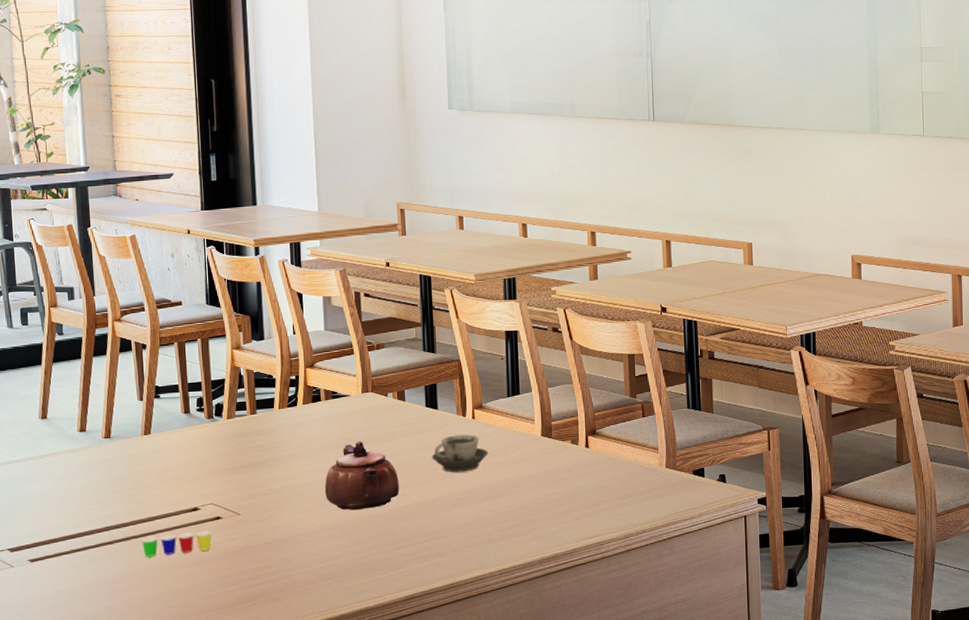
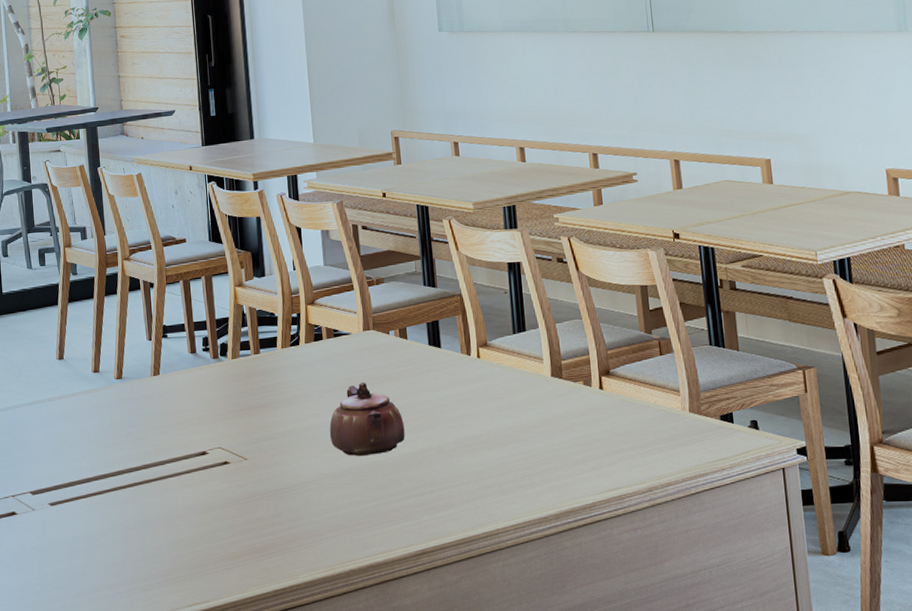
cup: present [141,530,212,557] -> none [153,476,221,503]
cup: present [432,434,489,473] -> none [437,375,497,416]

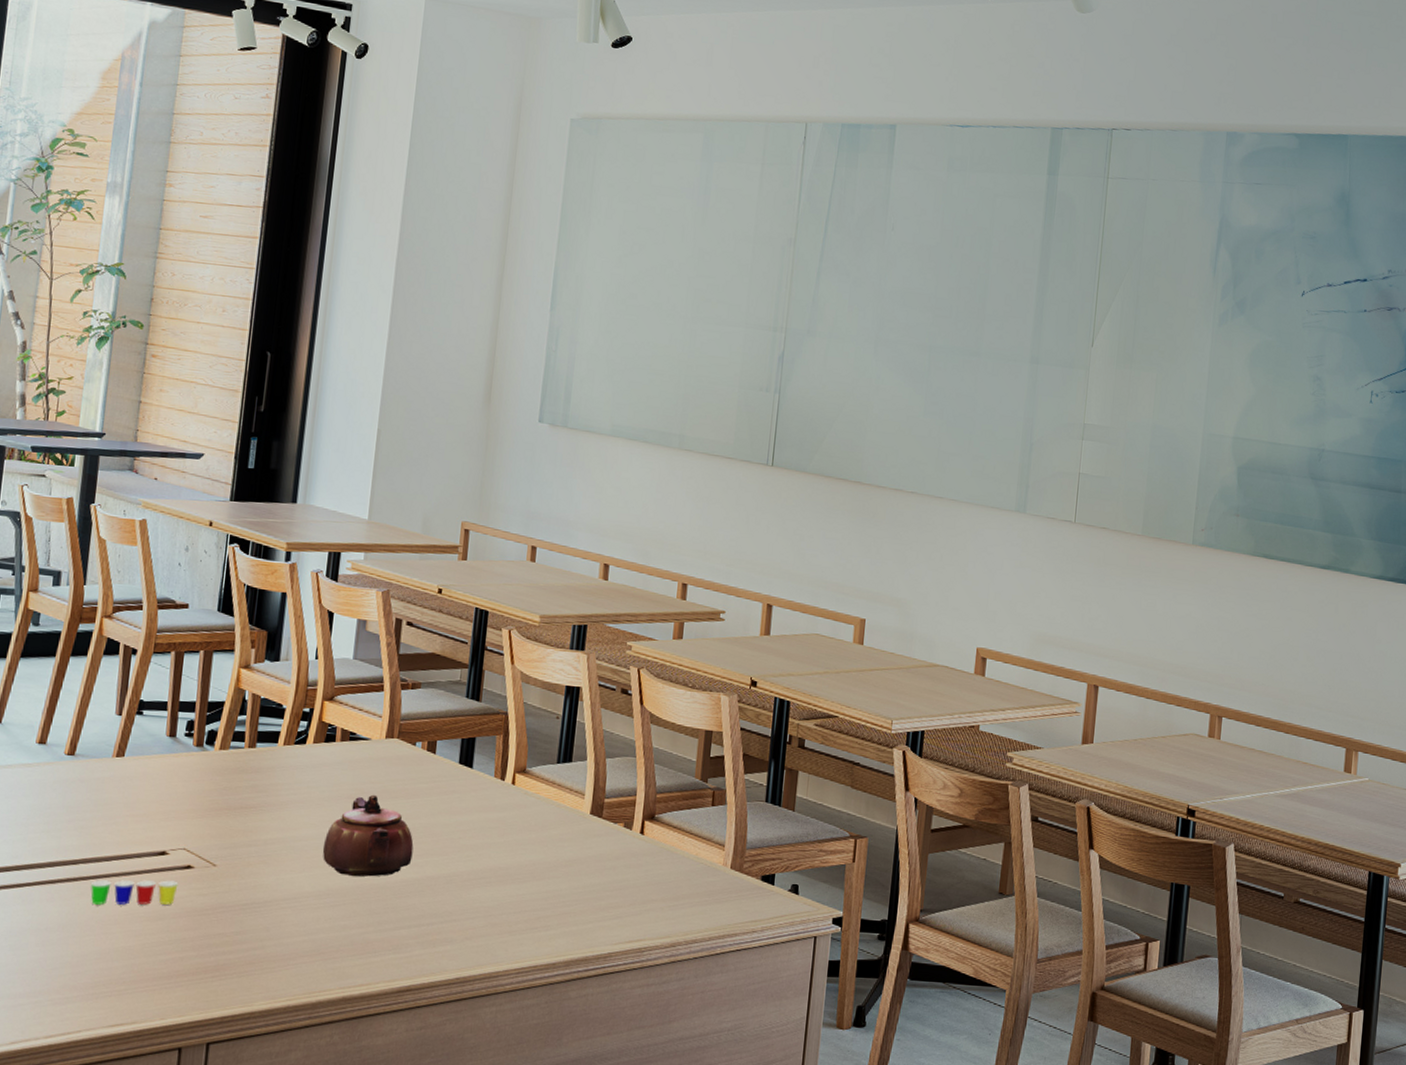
cup: none [153,476,221,503] -> present [90,880,179,905]

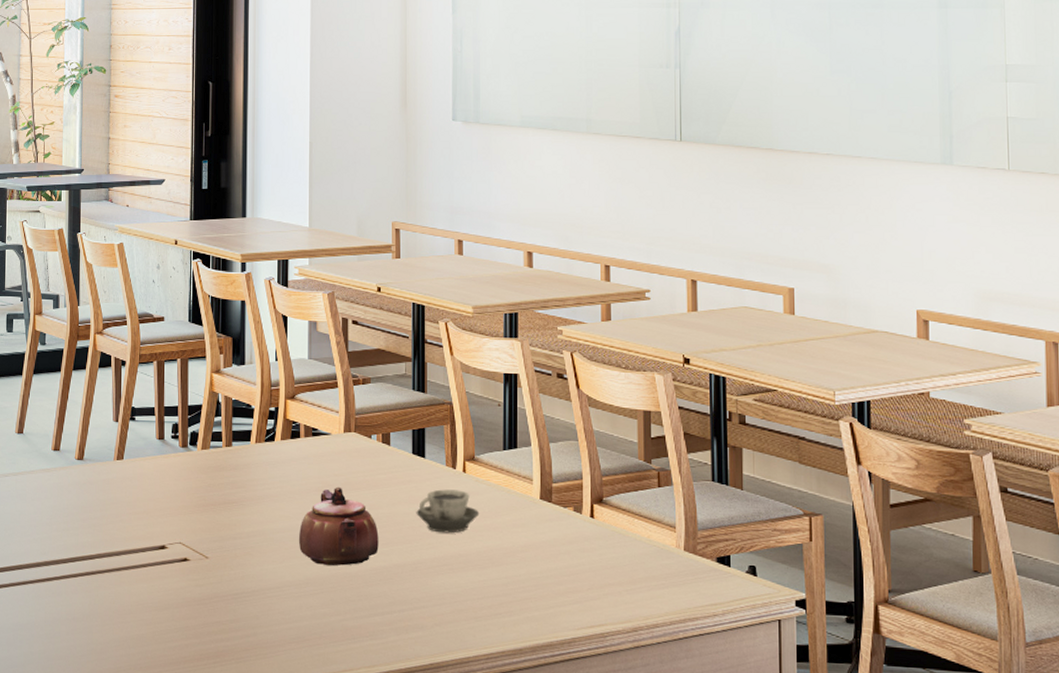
cup: present [90,880,179,905] -> none [105,572,178,596]
cup: none [456,801,525,846] -> present [416,489,480,533]

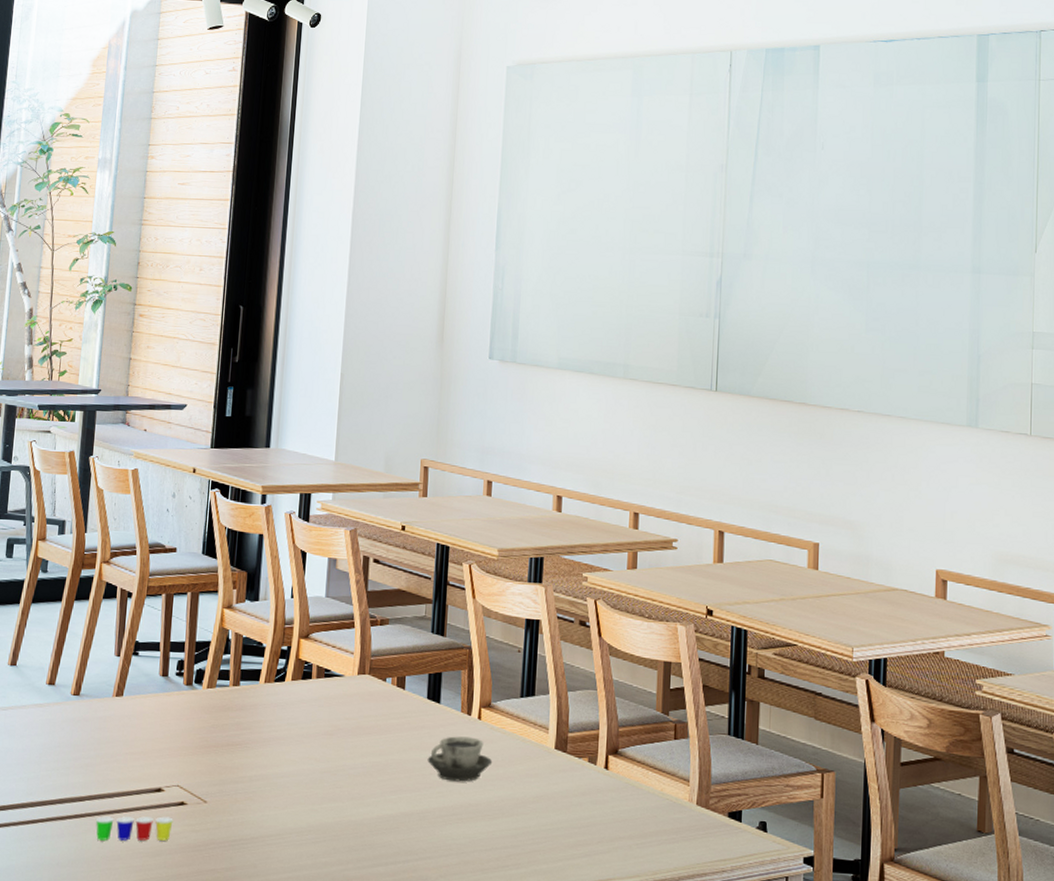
cup: none [105,572,178,596] -> present [95,816,173,841]
teapot: present [298,486,379,566] -> none [303,730,388,814]

